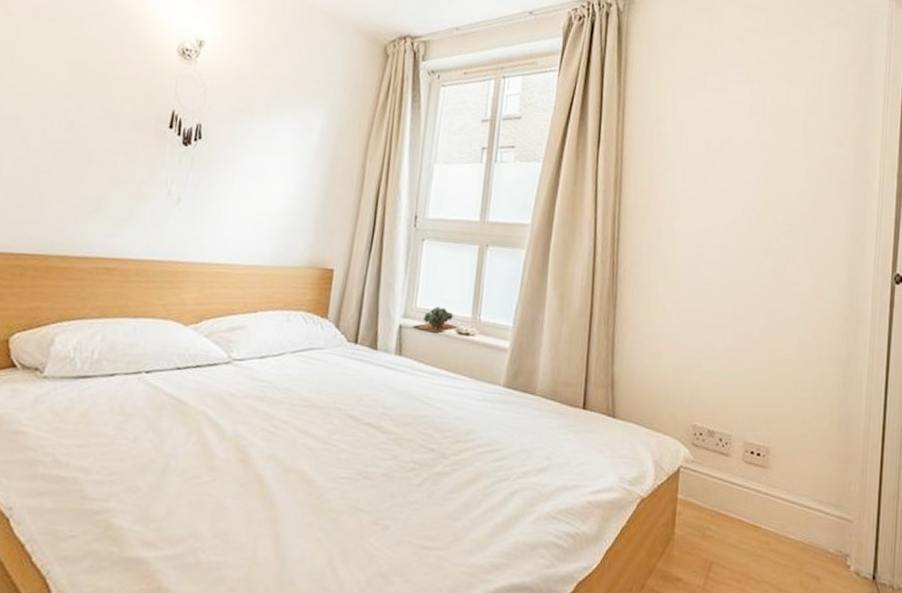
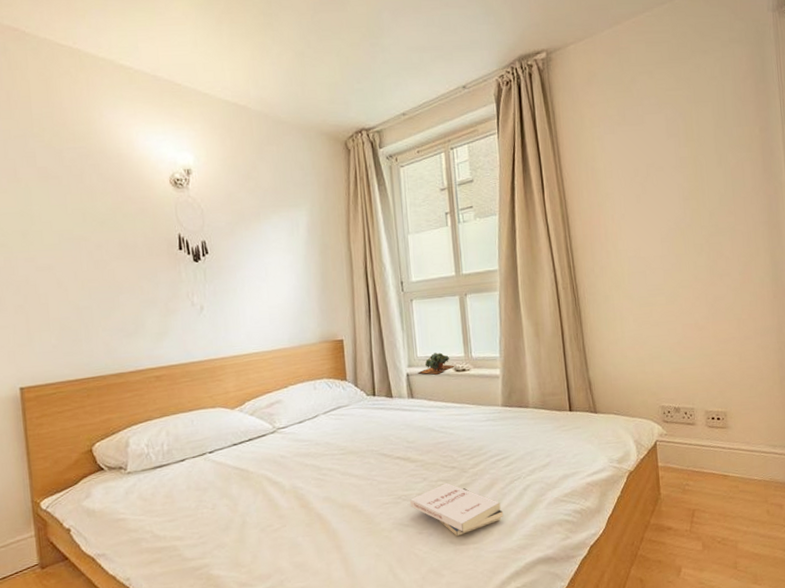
books: none [370,466,481,537] -> present [409,482,504,536]

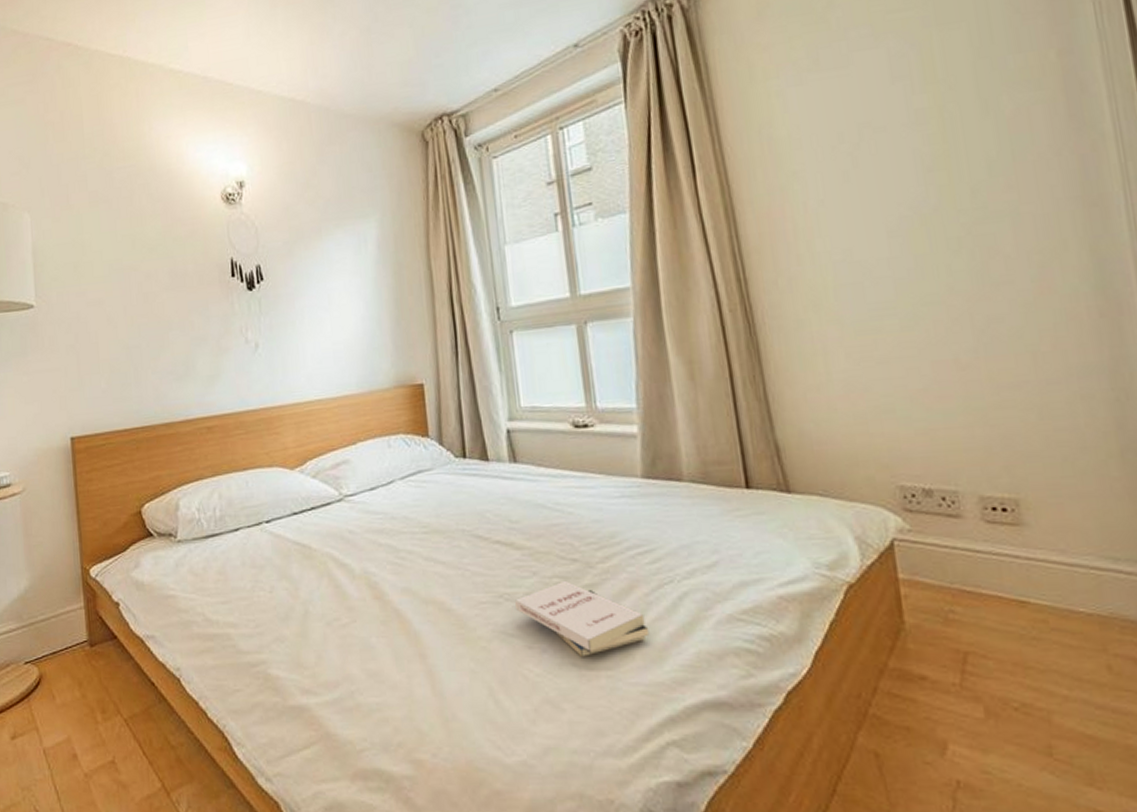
succulent plant: present [417,352,457,375] -> none [521,401,575,432]

